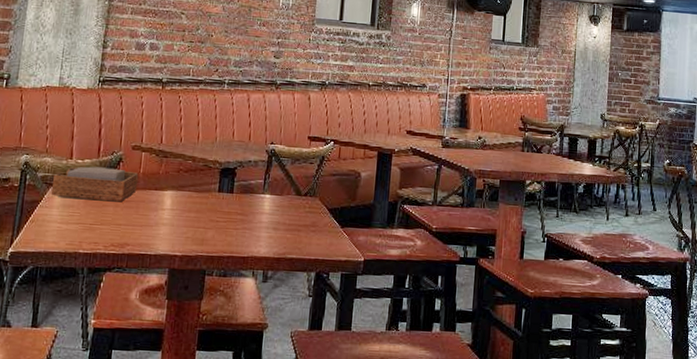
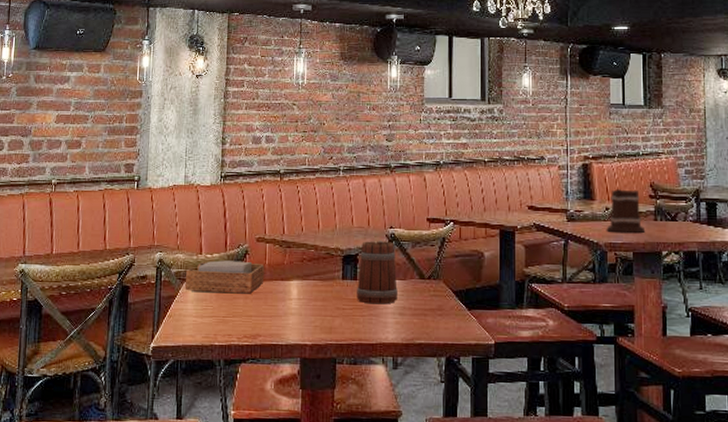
beer mug: none [231,155,274,219] -> present [357,240,399,305]
beer mug: none [477,120,513,163] -> present [606,189,646,234]

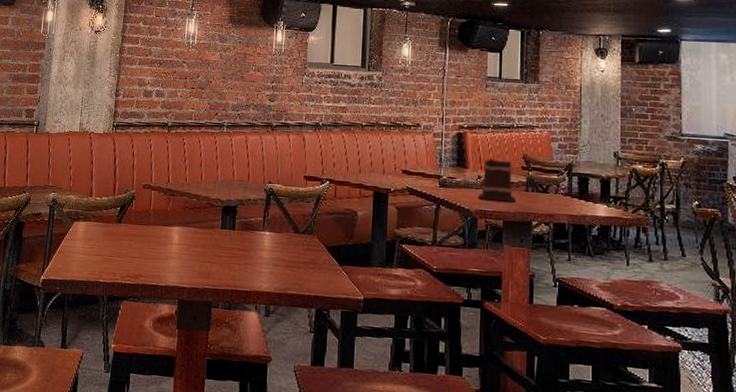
napkin holder: present [184,260,265,294] -> none [74,203,150,237]
beer mug: present [357,240,399,305] -> none [234,194,274,255]

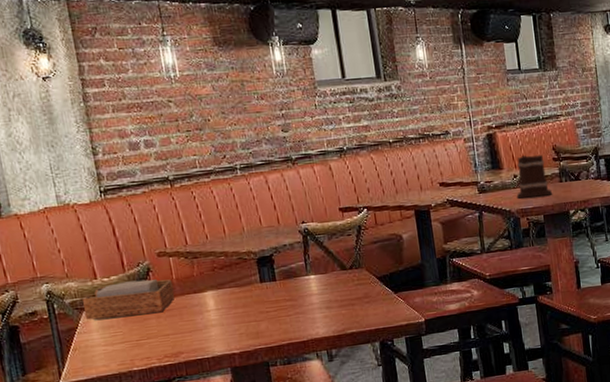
napkin holder: none [74,203,150,237] -> present [82,279,175,321]

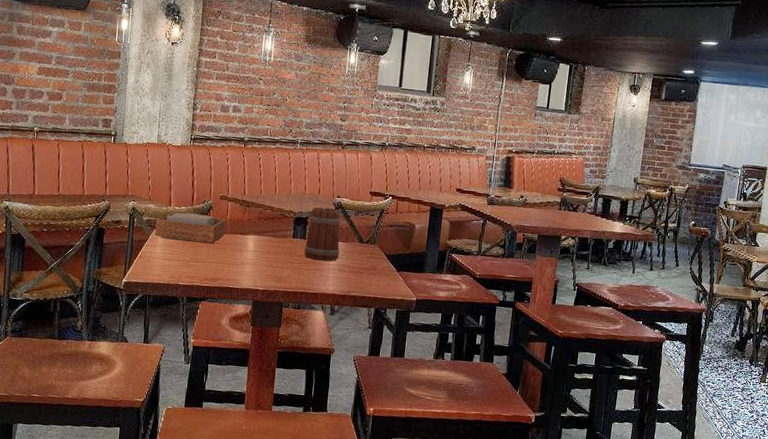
beer mug: none [274,236,322,303] -> present [304,207,340,262]
beer mug: present [516,154,553,200] -> none [518,181,551,220]

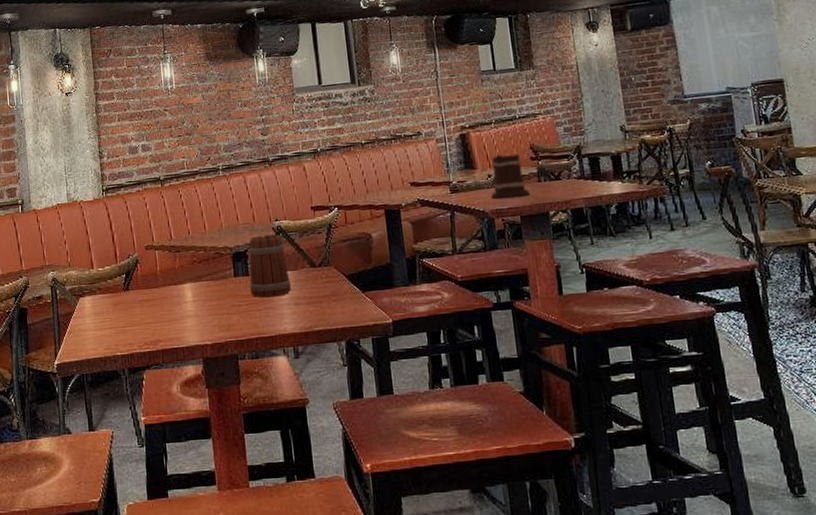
napkin holder: present [154,212,226,244] -> none [79,270,158,306]
beer mug: none [518,181,551,220] -> present [490,153,531,200]

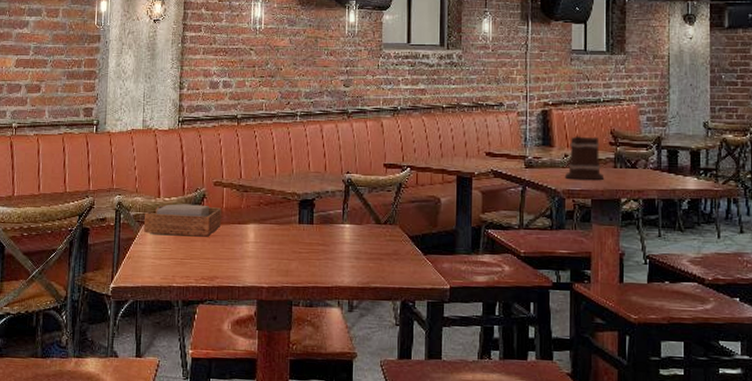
napkin holder: none [79,270,158,306] -> present [143,204,222,237]
beer mug: present [249,233,292,298] -> none [313,185,355,249]

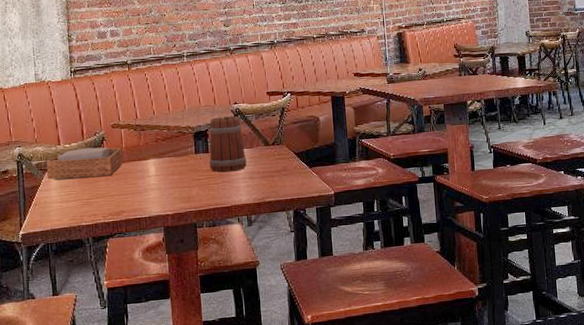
beer mug: none [313,185,355,249] -> present [209,115,247,173]
beer mug: present [564,136,605,181] -> none [420,51,453,90]

